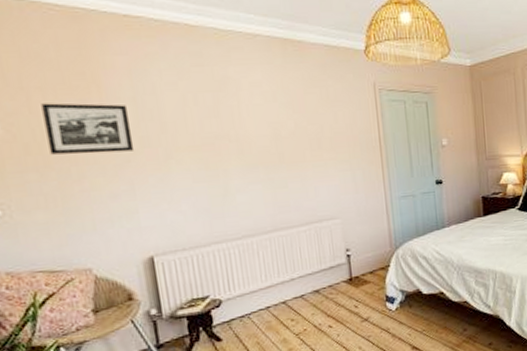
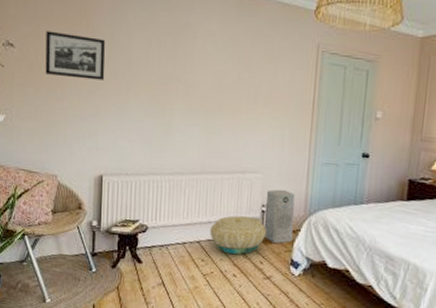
basket: none [294,263,356,307] -> present [209,215,266,255]
air purifier: none [349,229,384,285] -> present [263,189,295,244]

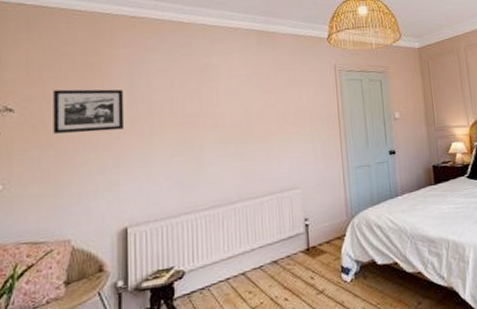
basket: present [209,215,266,255] -> none [254,233,313,278]
air purifier: present [263,189,295,244] -> none [308,199,340,255]

